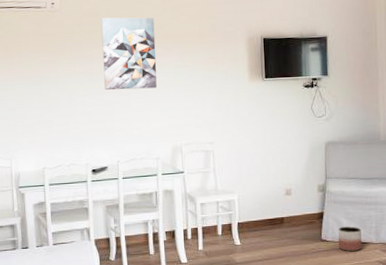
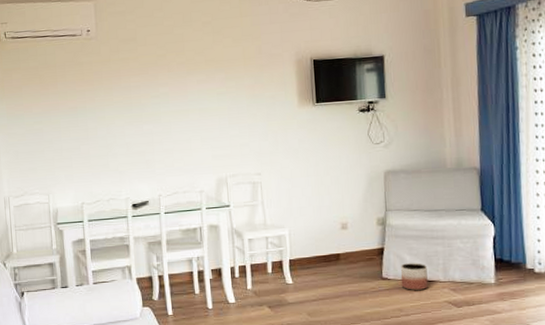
wall art: present [101,17,157,91] -> none [139,41,199,120]

